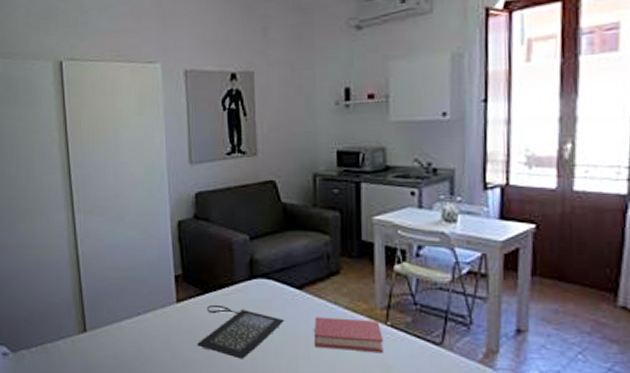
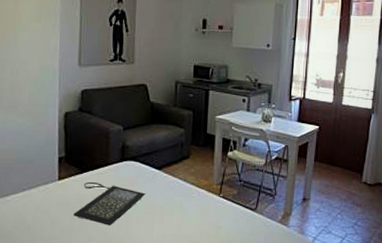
book: present [314,317,384,354] -> none [167,191,217,218]

